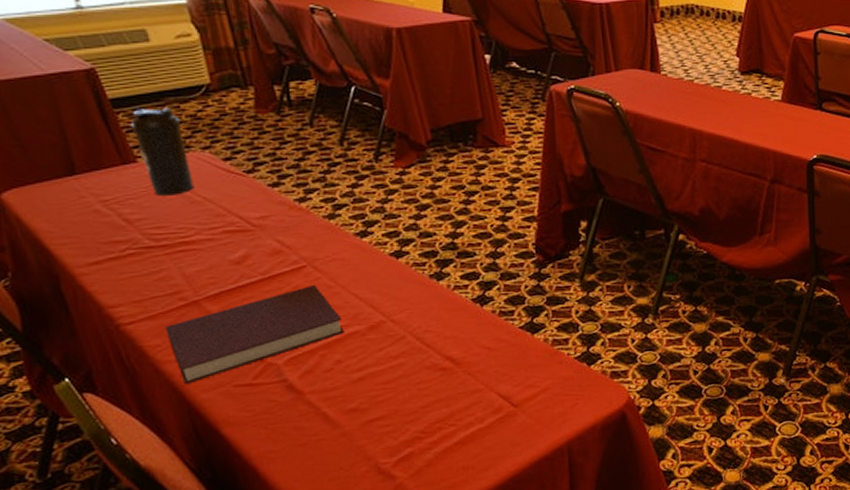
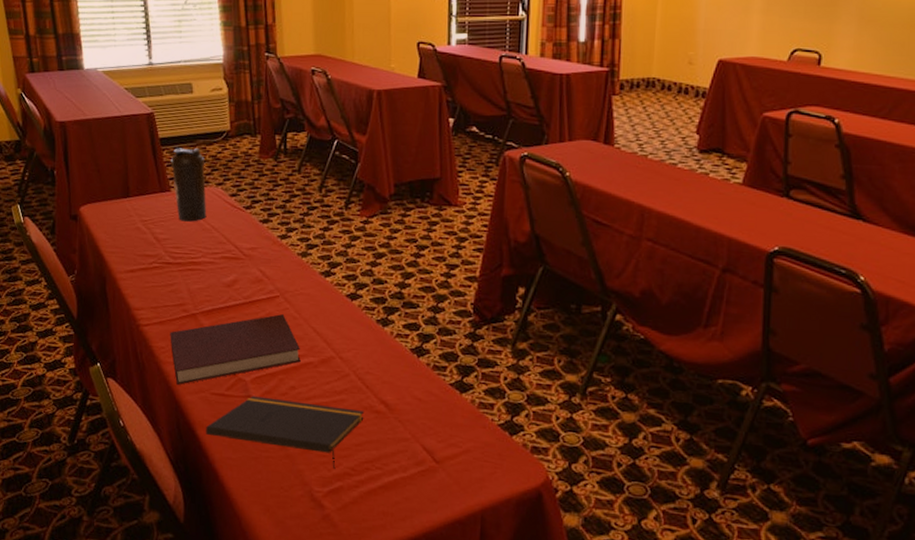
notepad: none [233,371,428,436] -> present [206,396,365,469]

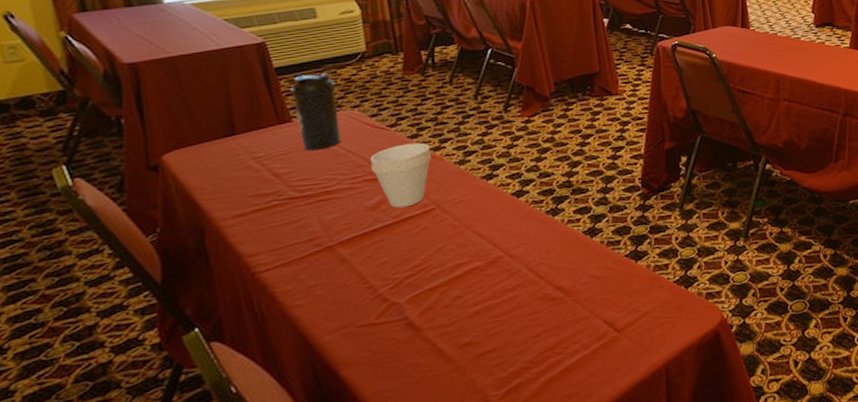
notebook: present [170,314,301,385] -> none [298,226,465,327]
notepad: present [206,396,365,469] -> none [352,302,540,373]
cup: none [228,227,279,290] -> present [369,142,432,208]

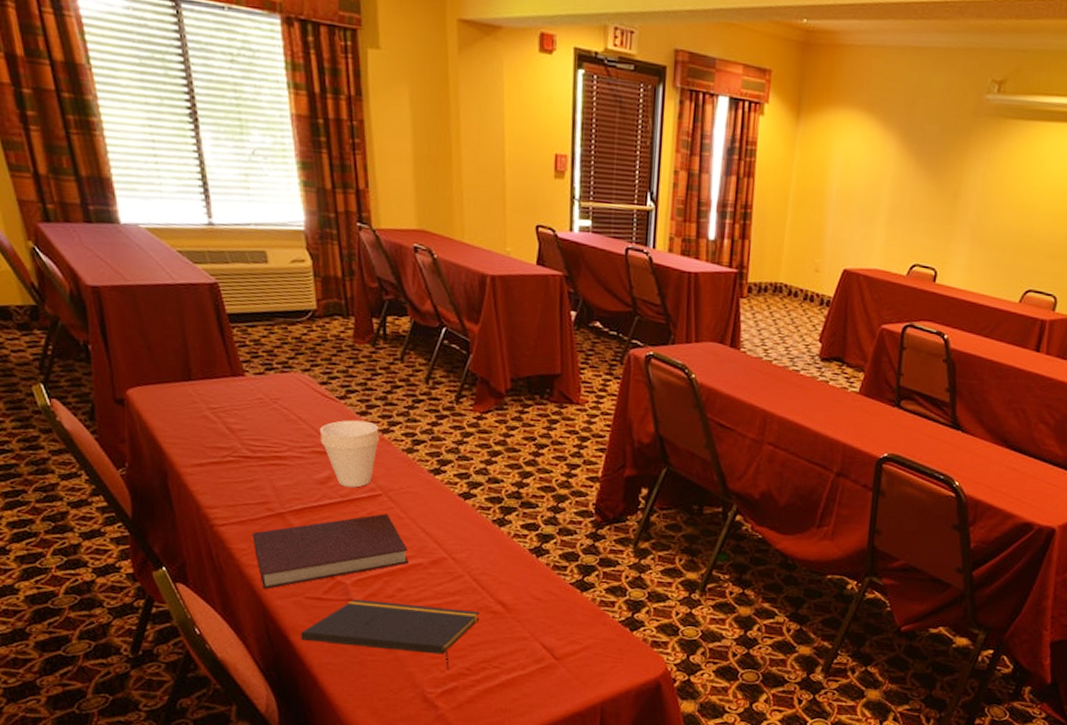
water bottle: present [290,72,341,151] -> none [242,326,292,412]
notebook: none [298,226,465,327] -> present [252,514,409,589]
notepad: none [352,302,540,373] -> present [301,599,480,670]

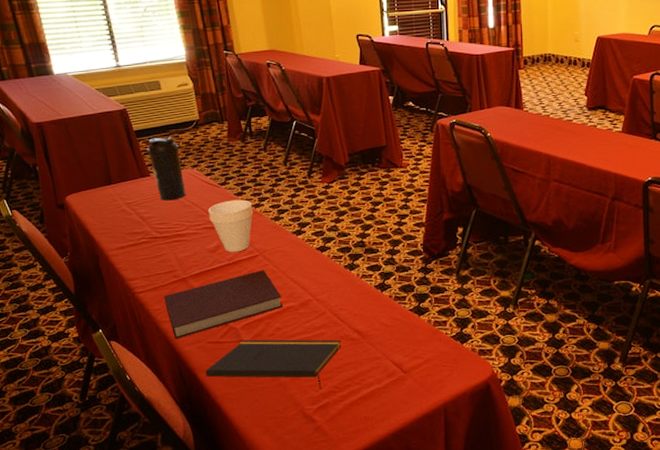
water bottle: none [242,326,292,412] -> present [147,136,186,201]

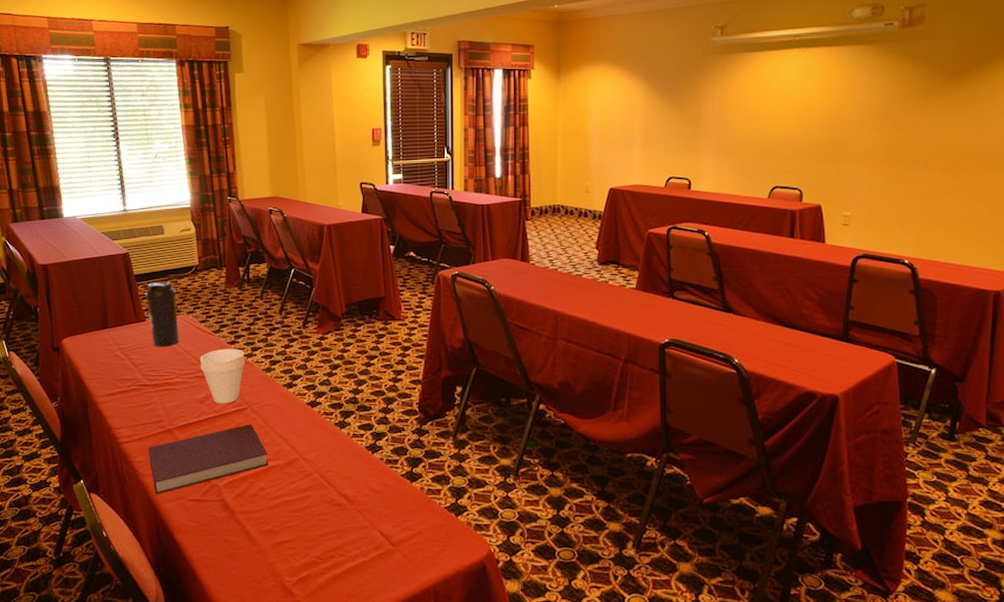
notepad: present [206,339,342,389] -> none [184,499,327,559]

